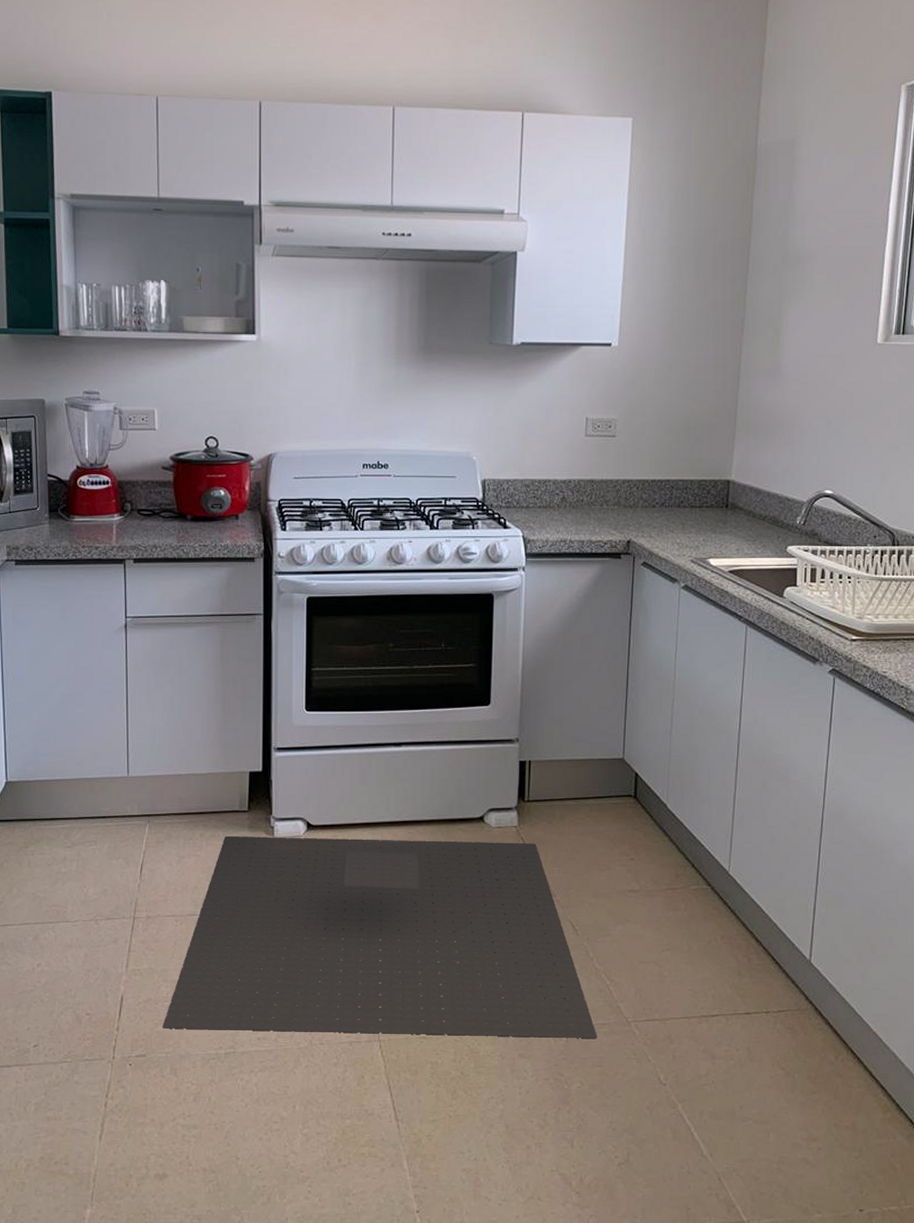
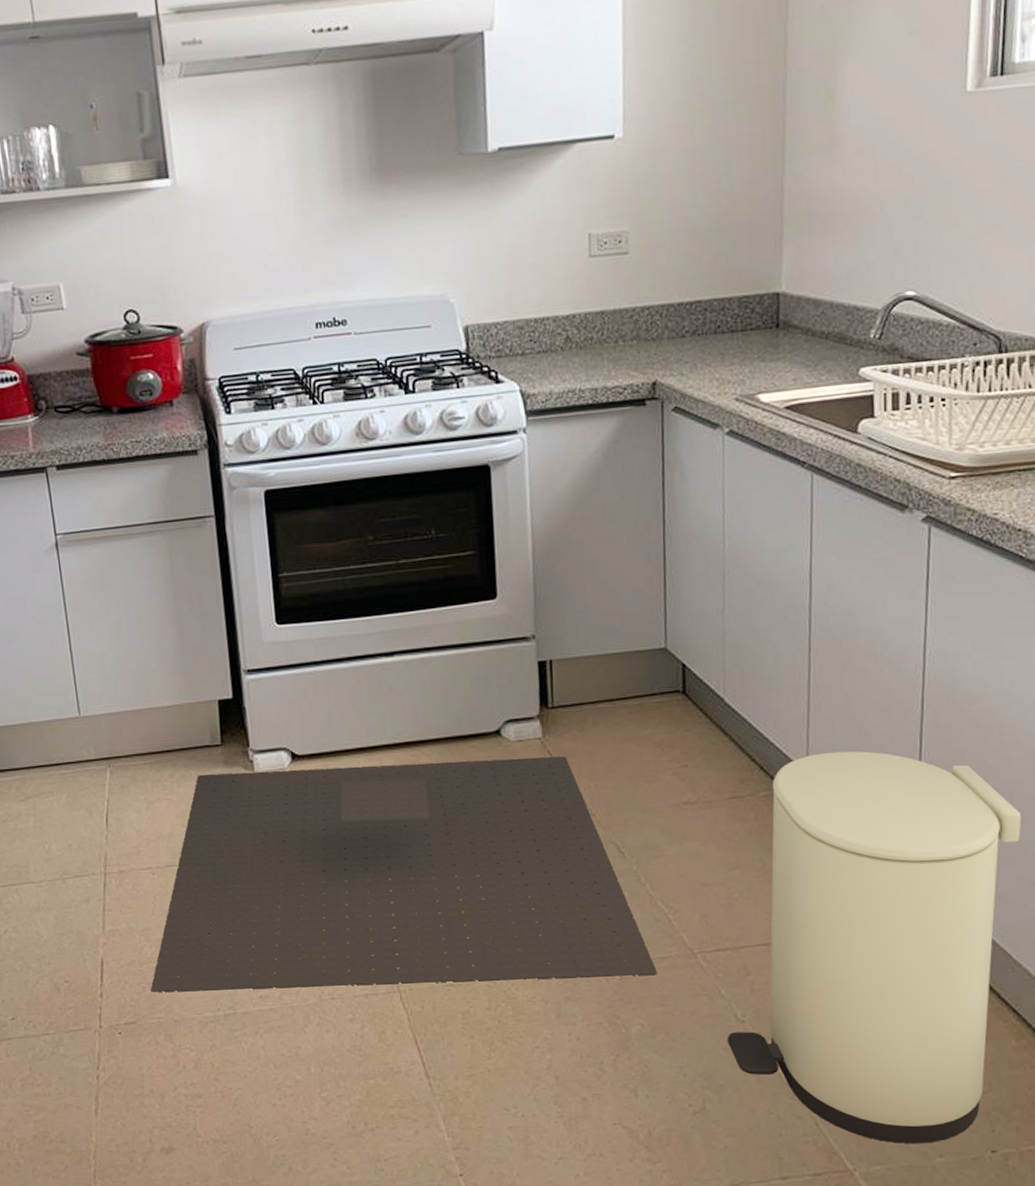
pedal bin: none [650,856,895,1200] -> present [727,751,1022,1144]

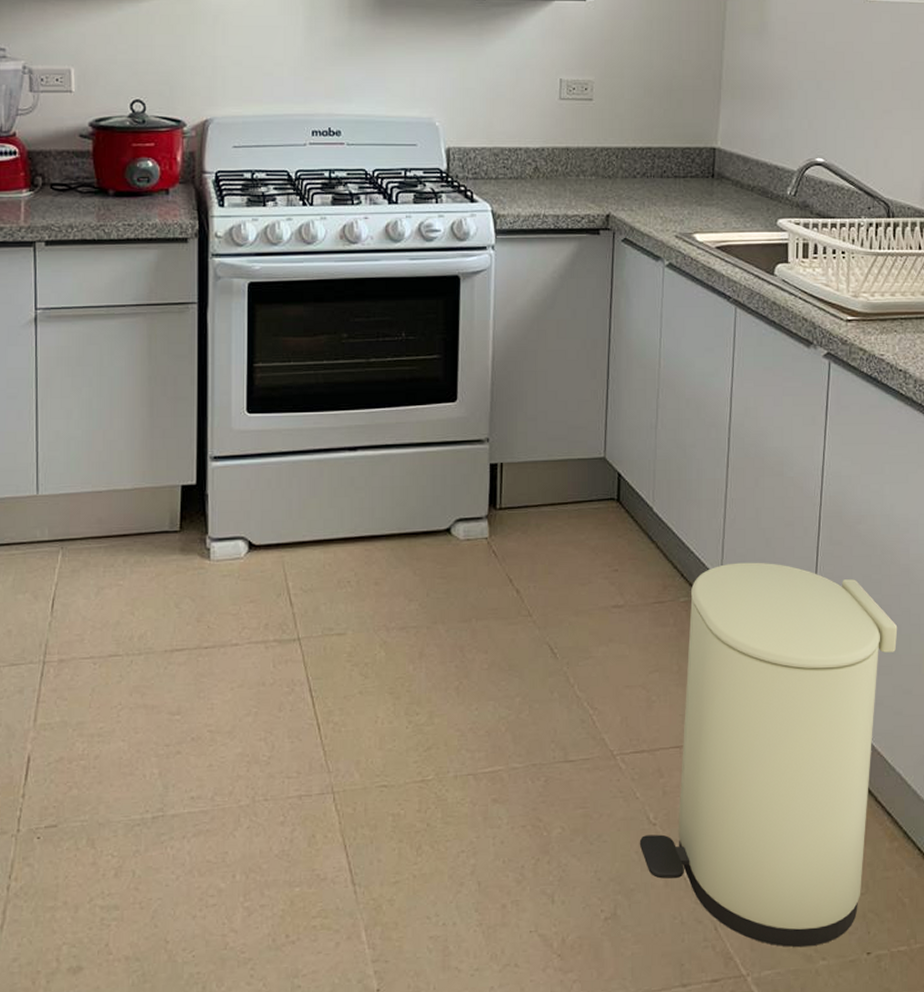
floor mat: present [151,756,657,992] -> none [77,556,580,792]

